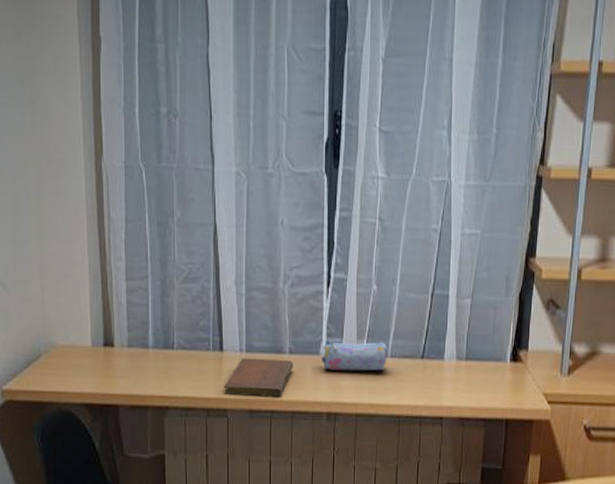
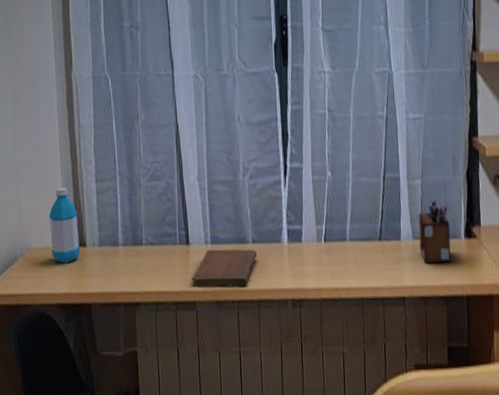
water bottle: none [75,284,109,363] -> present [48,187,81,264]
pencil case: present [322,341,388,371] -> none [284,226,346,258]
desk organizer: none [463,321,497,385] -> present [418,200,451,264]

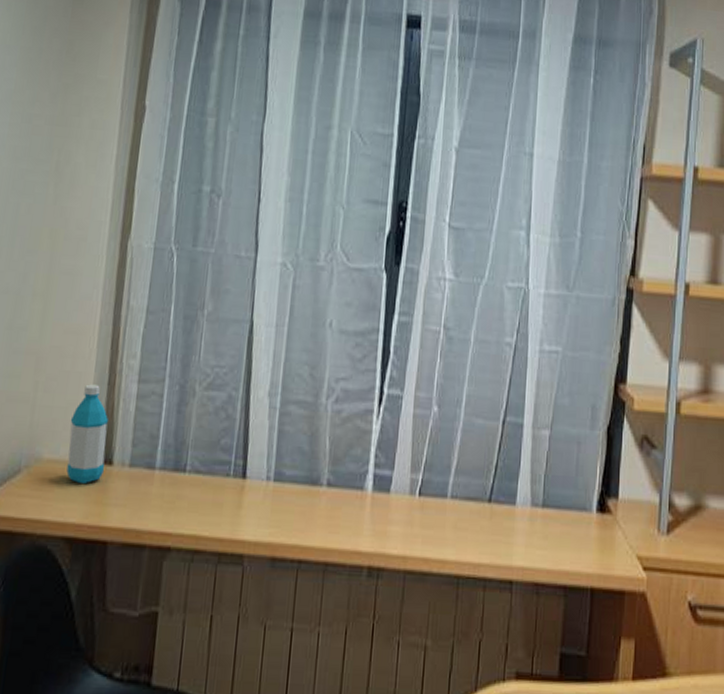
notebook: present [191,249,257,288] -> none [242,488,331,543]
desk organizer: present [418,200,451,264] -> none [539,458,580,542]

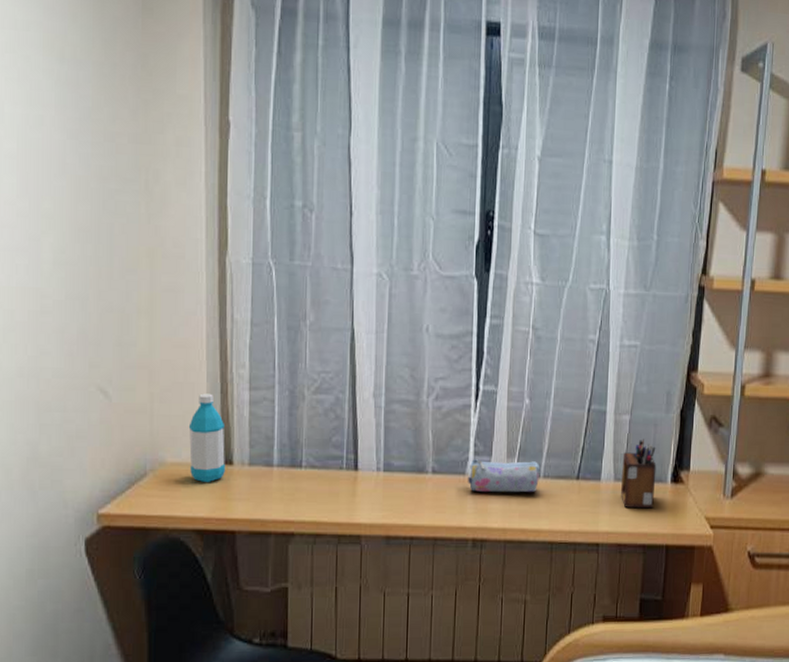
pencil case: none [366,472,448,515] -> present [468,459,541,493]
desk organizer: none [539,458,580,542] -> present [621,439,657,509]

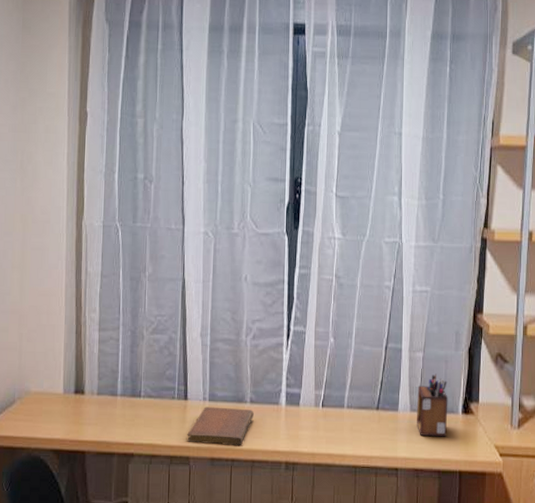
water bottle: present [188,393,226,483] -> none [49,334,79,410]
notebook: none [358,478,436,522] -> present [187,407,254,446]
pencil case: present [468,459,541,493] -> none [281,391,344,421]

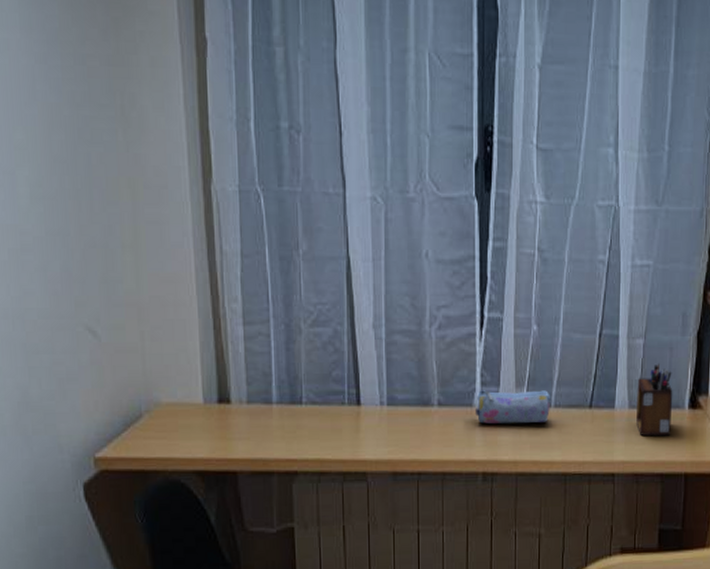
notebook: present [187,407,254,446] -> none [362,412,443,457]
pencil case: none [281,391,344,421] -> present [476,390,551,425]

